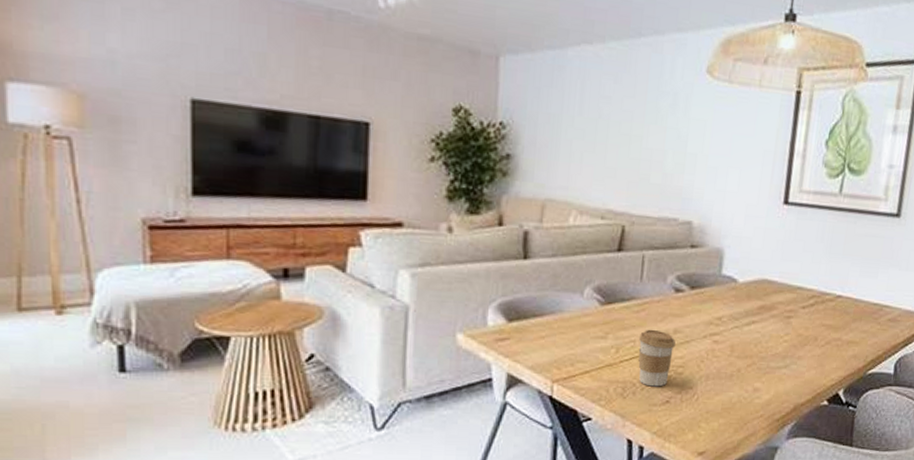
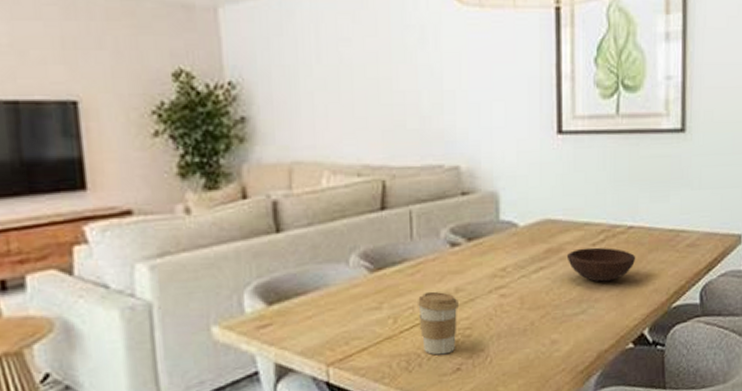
bowl: none [777,309,841,343] -> present [566,247,636,282]

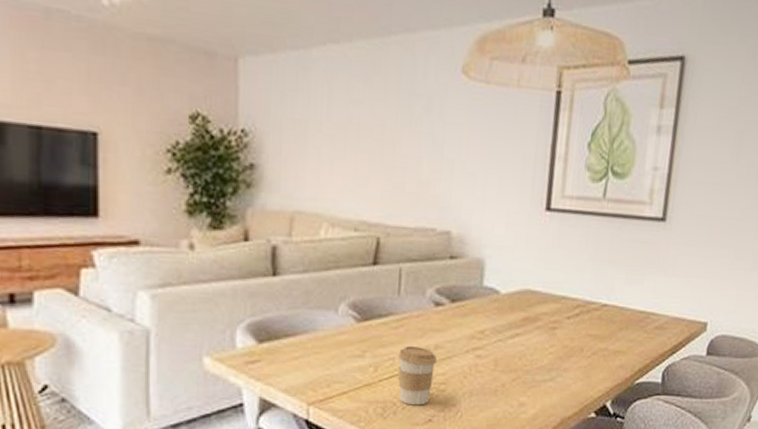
bowl: present [566,247,636,282] -> none [542,320,607,354]

